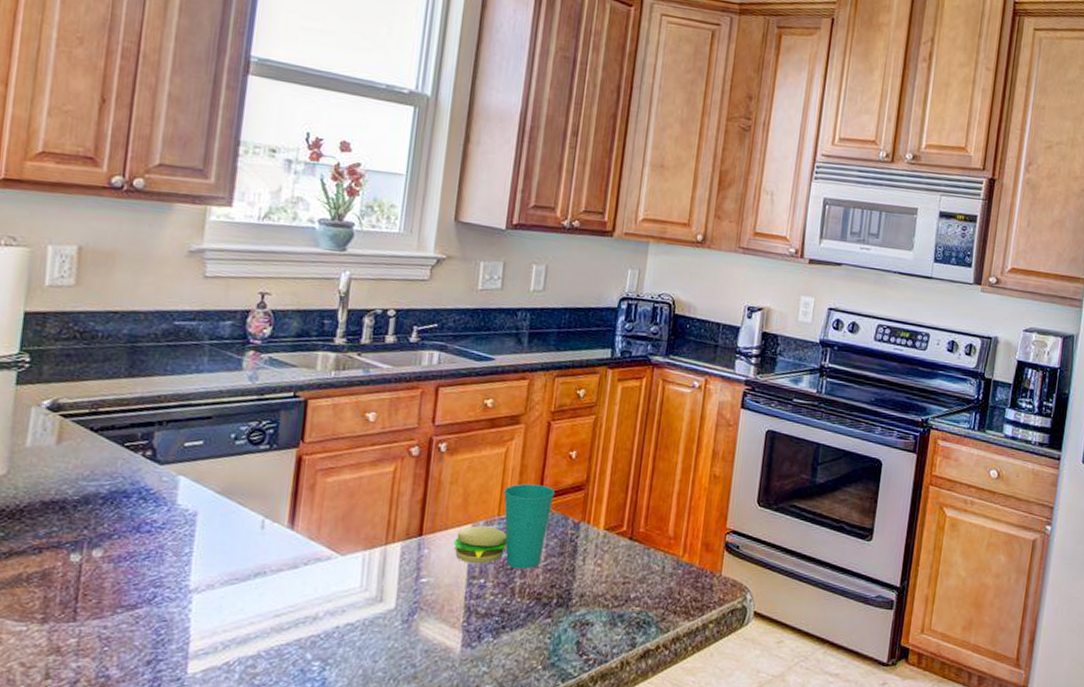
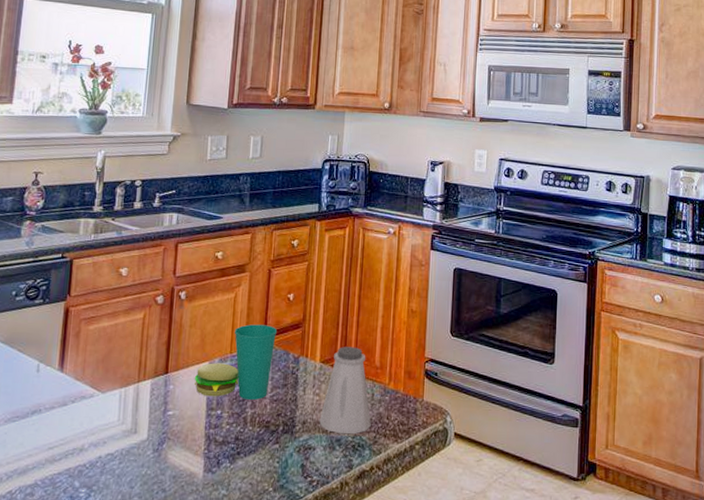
saltshaker: none [600,513,660,610] -> present [319,347,371,435]

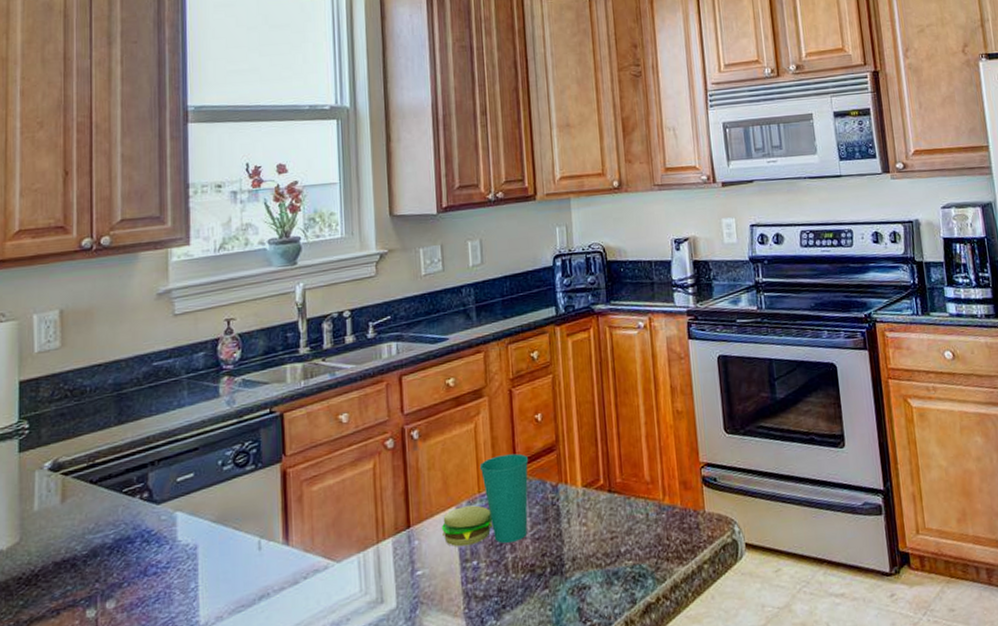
saltshaker: present [319,347,371,435] -> none [590,463,650,566]

